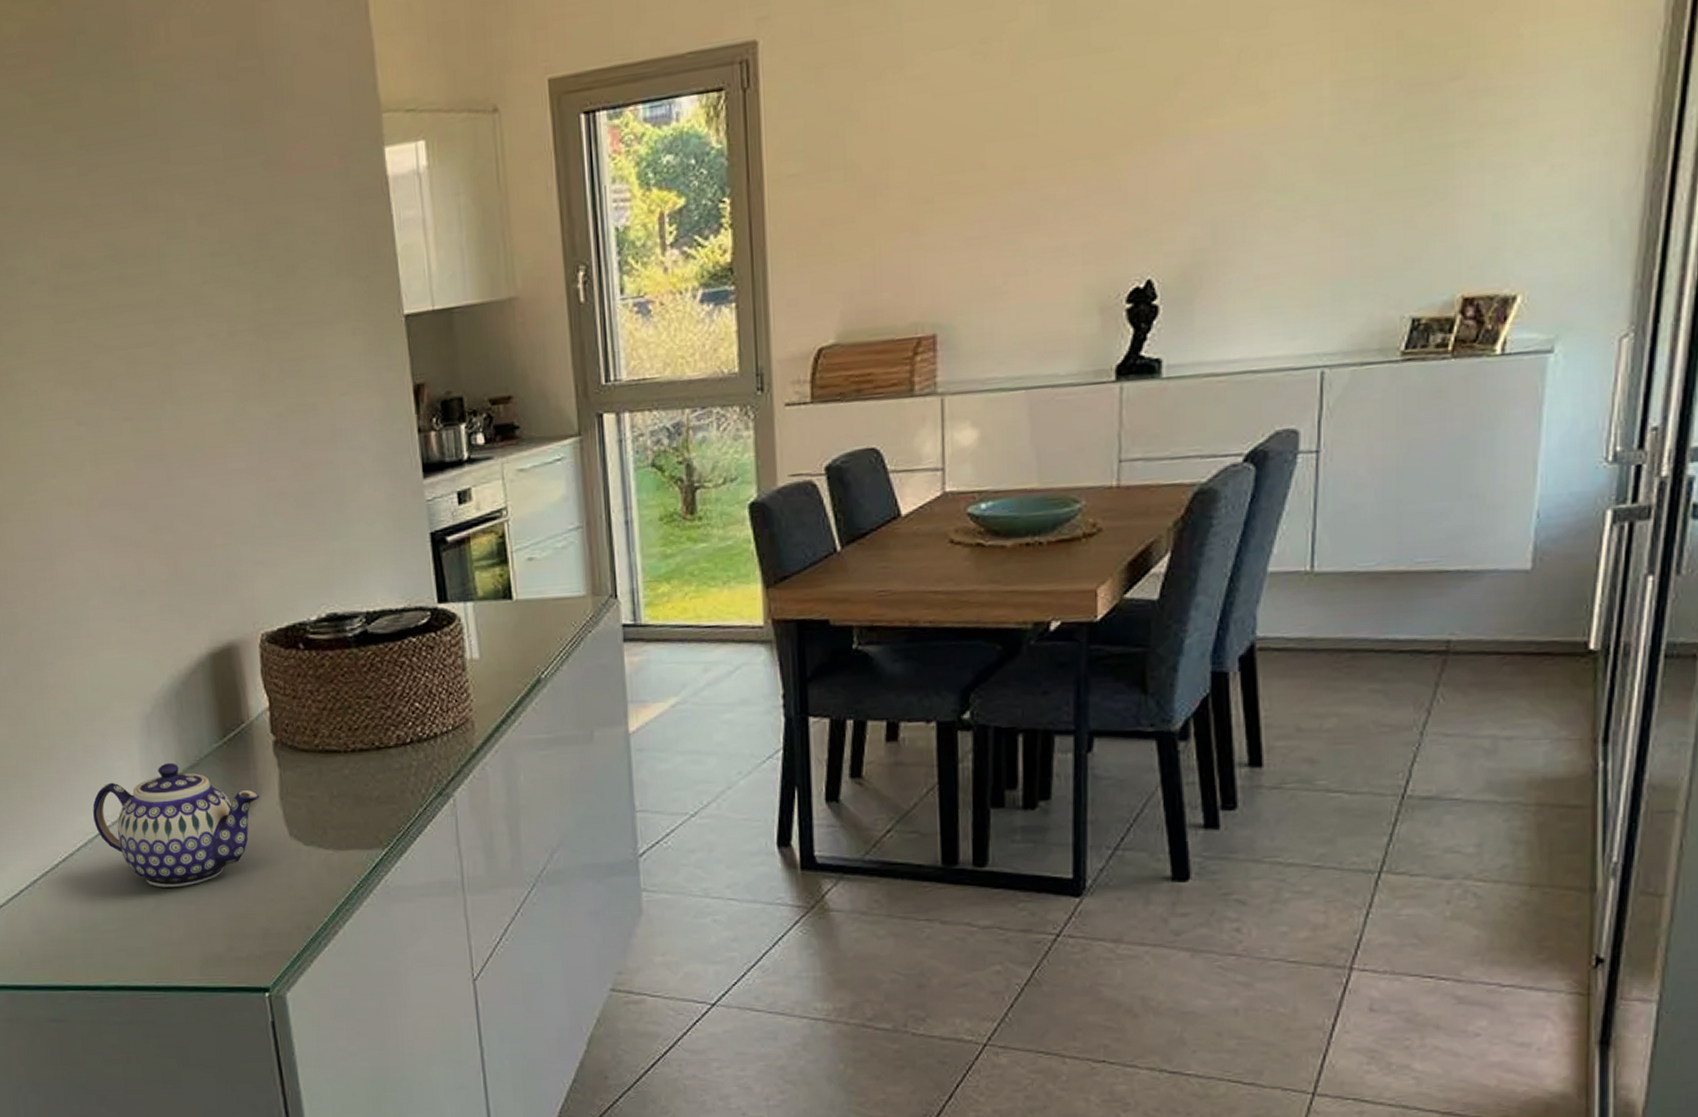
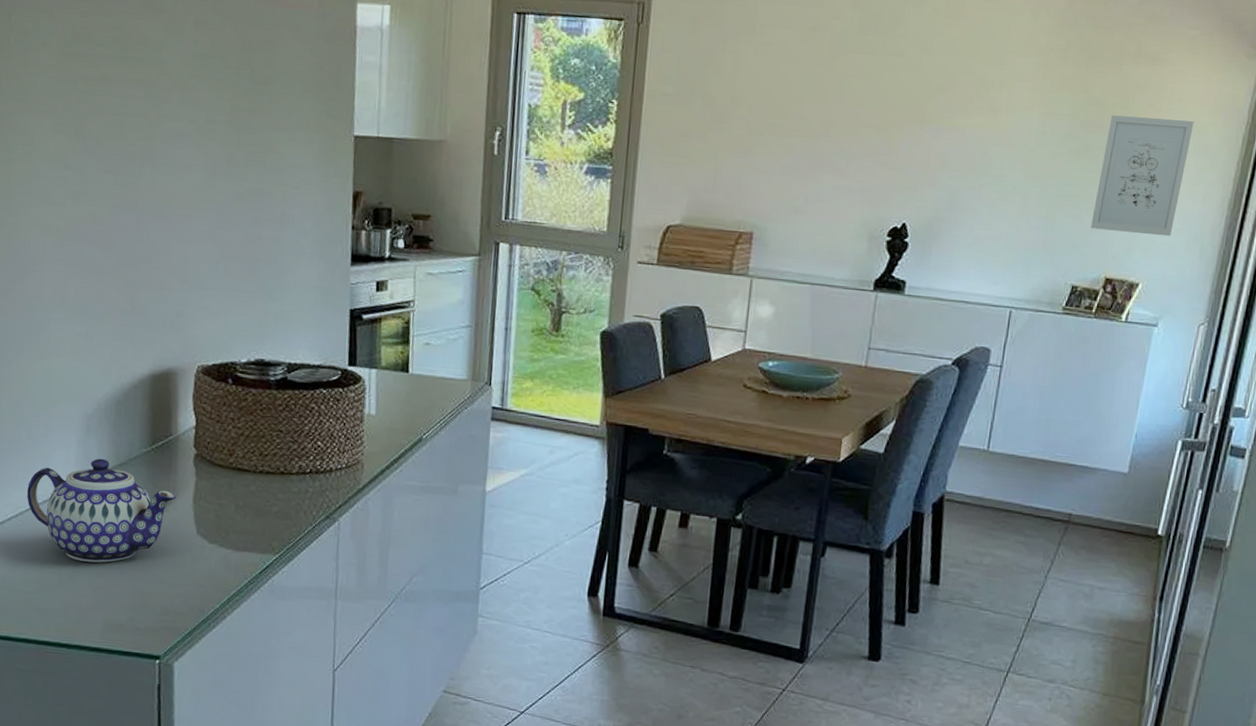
wall art: none [1431,43,1577,232] -> present [1090,115,1194,237]

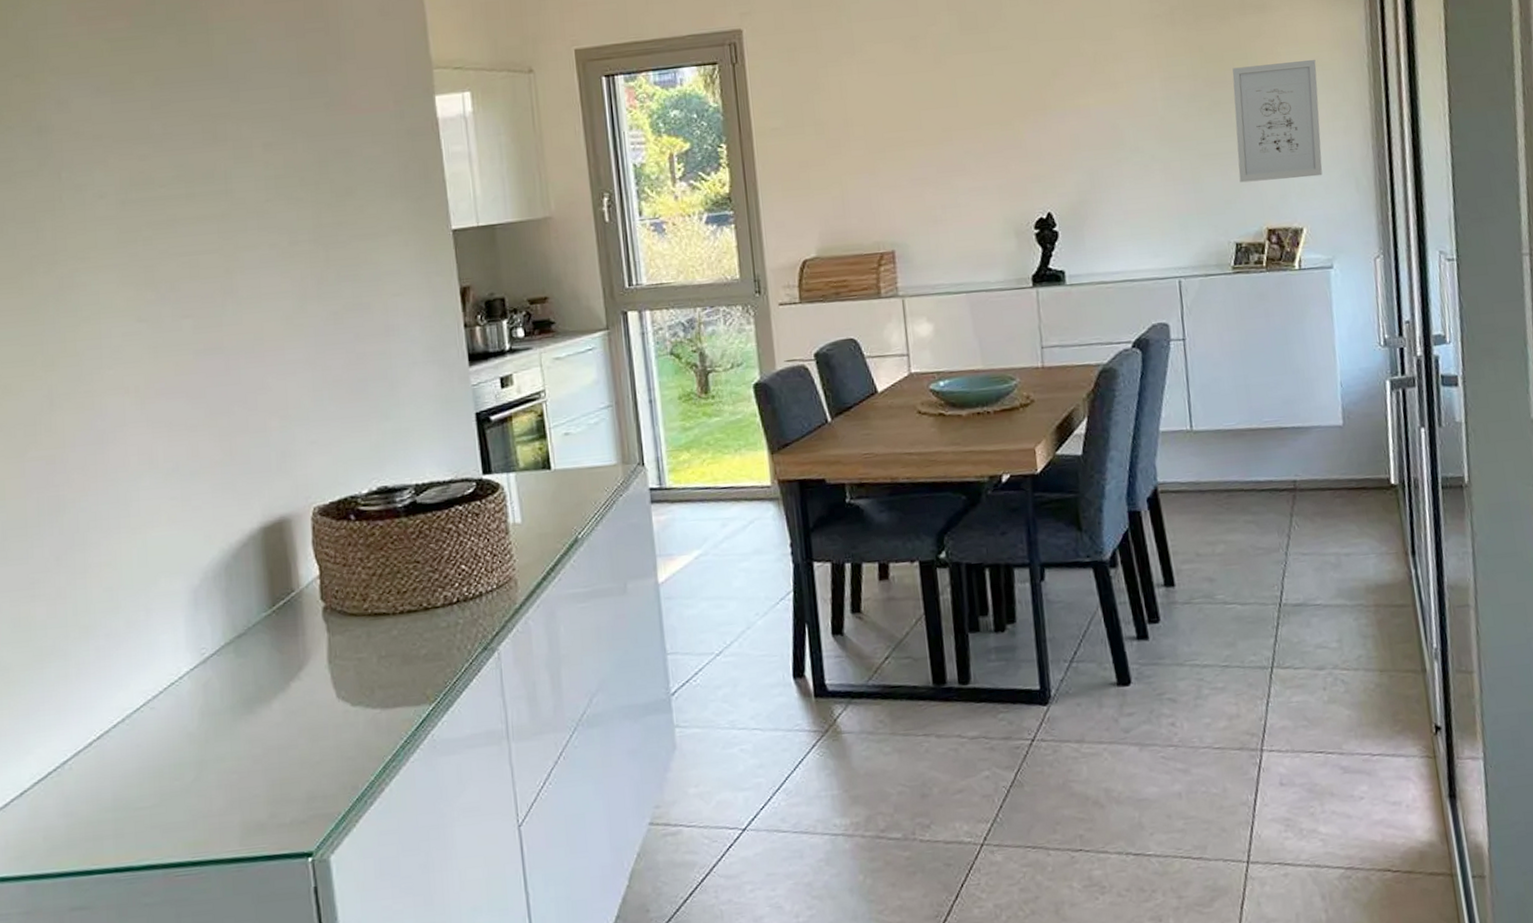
teapot: present [27,458,176,563] -> none [133,633,308,759]

